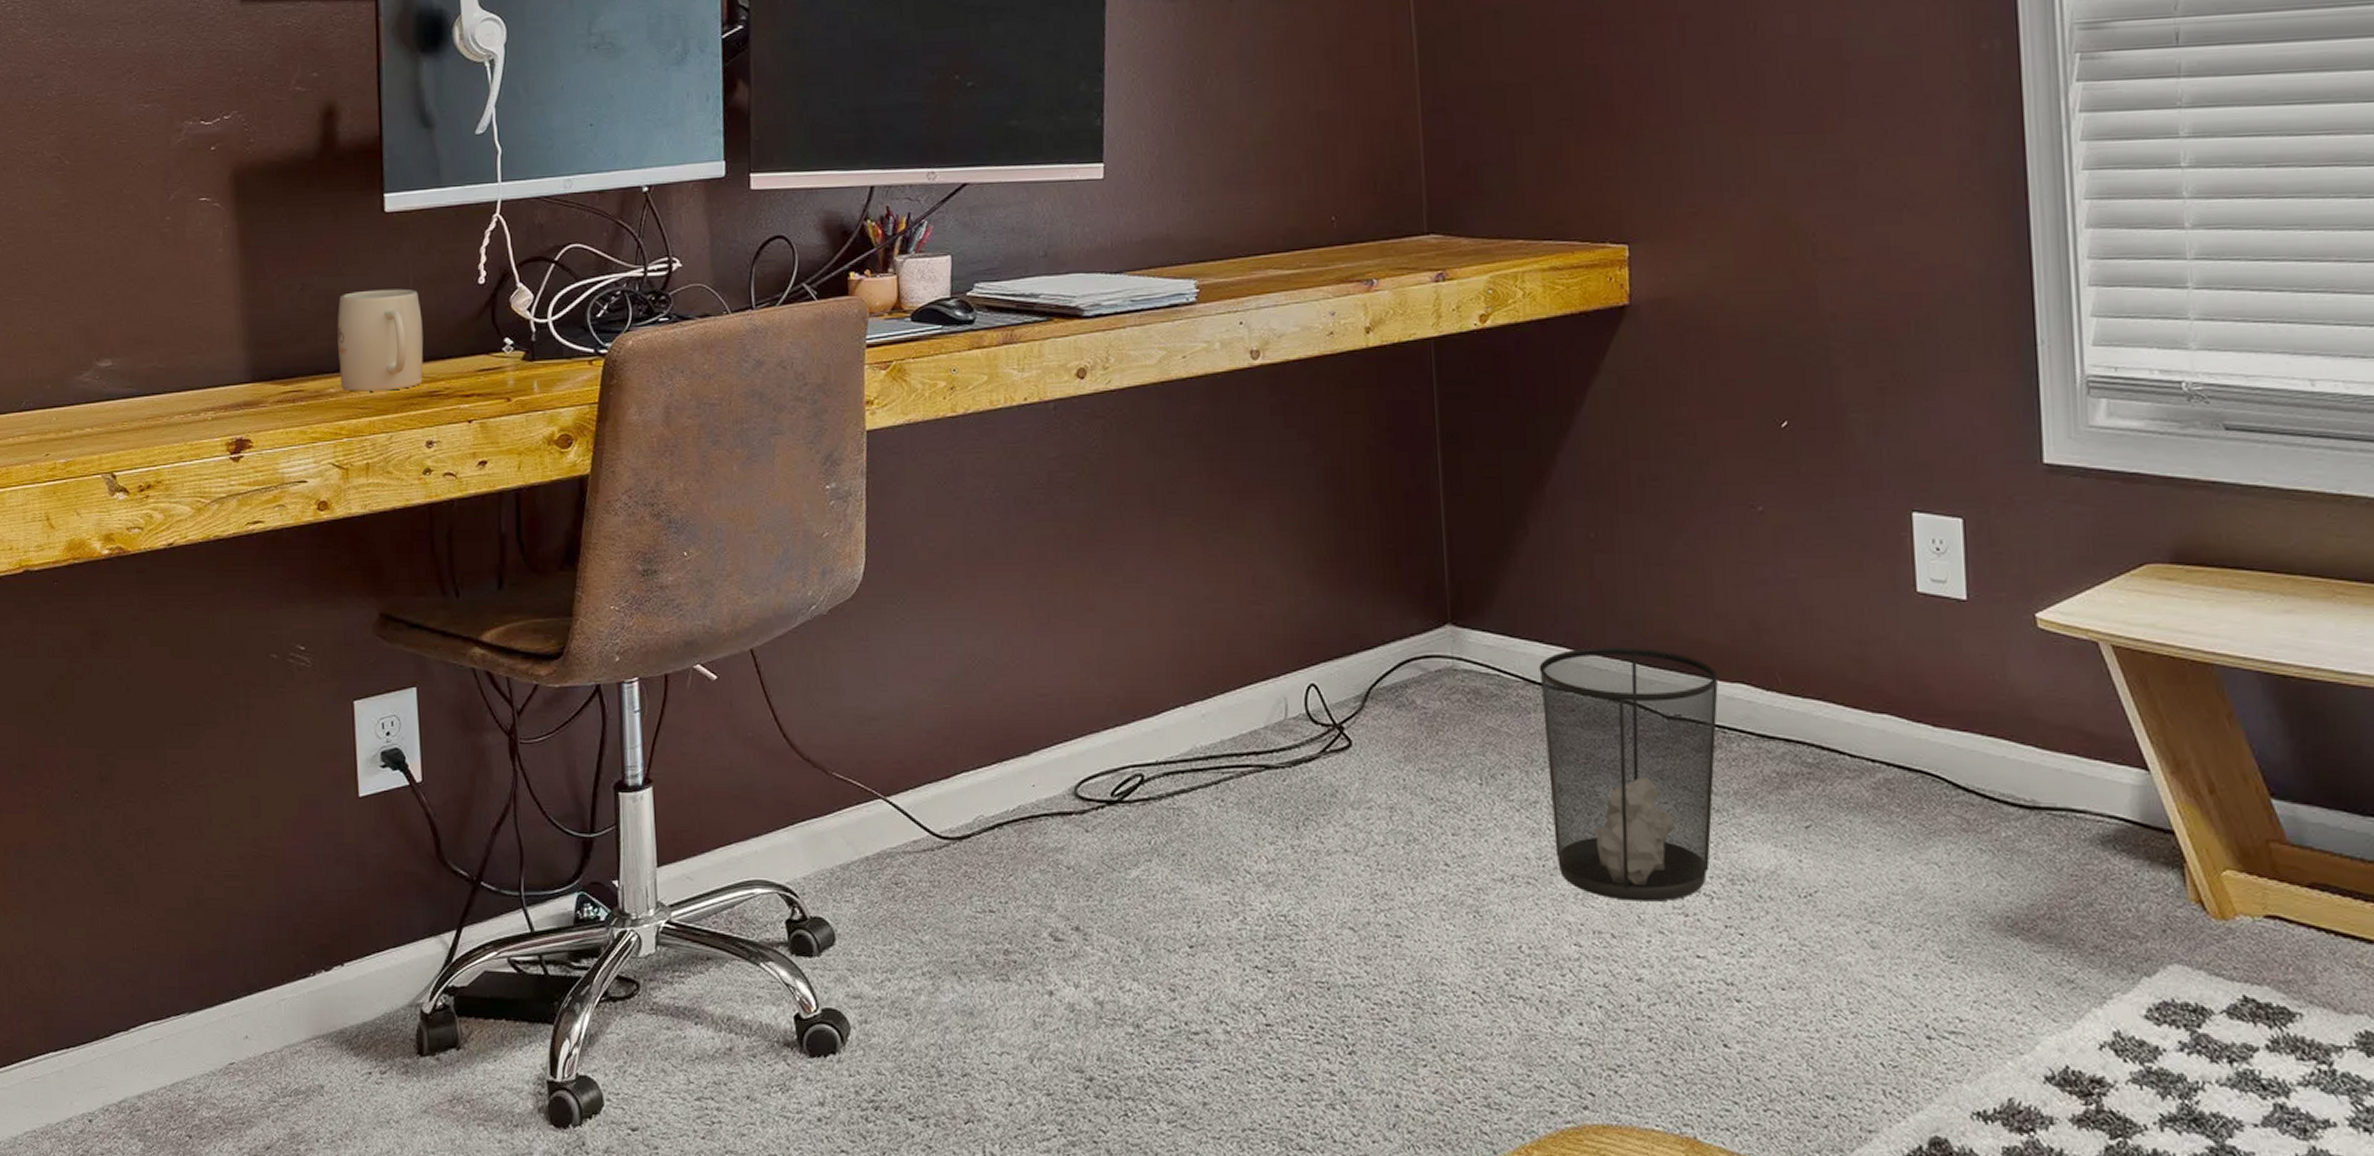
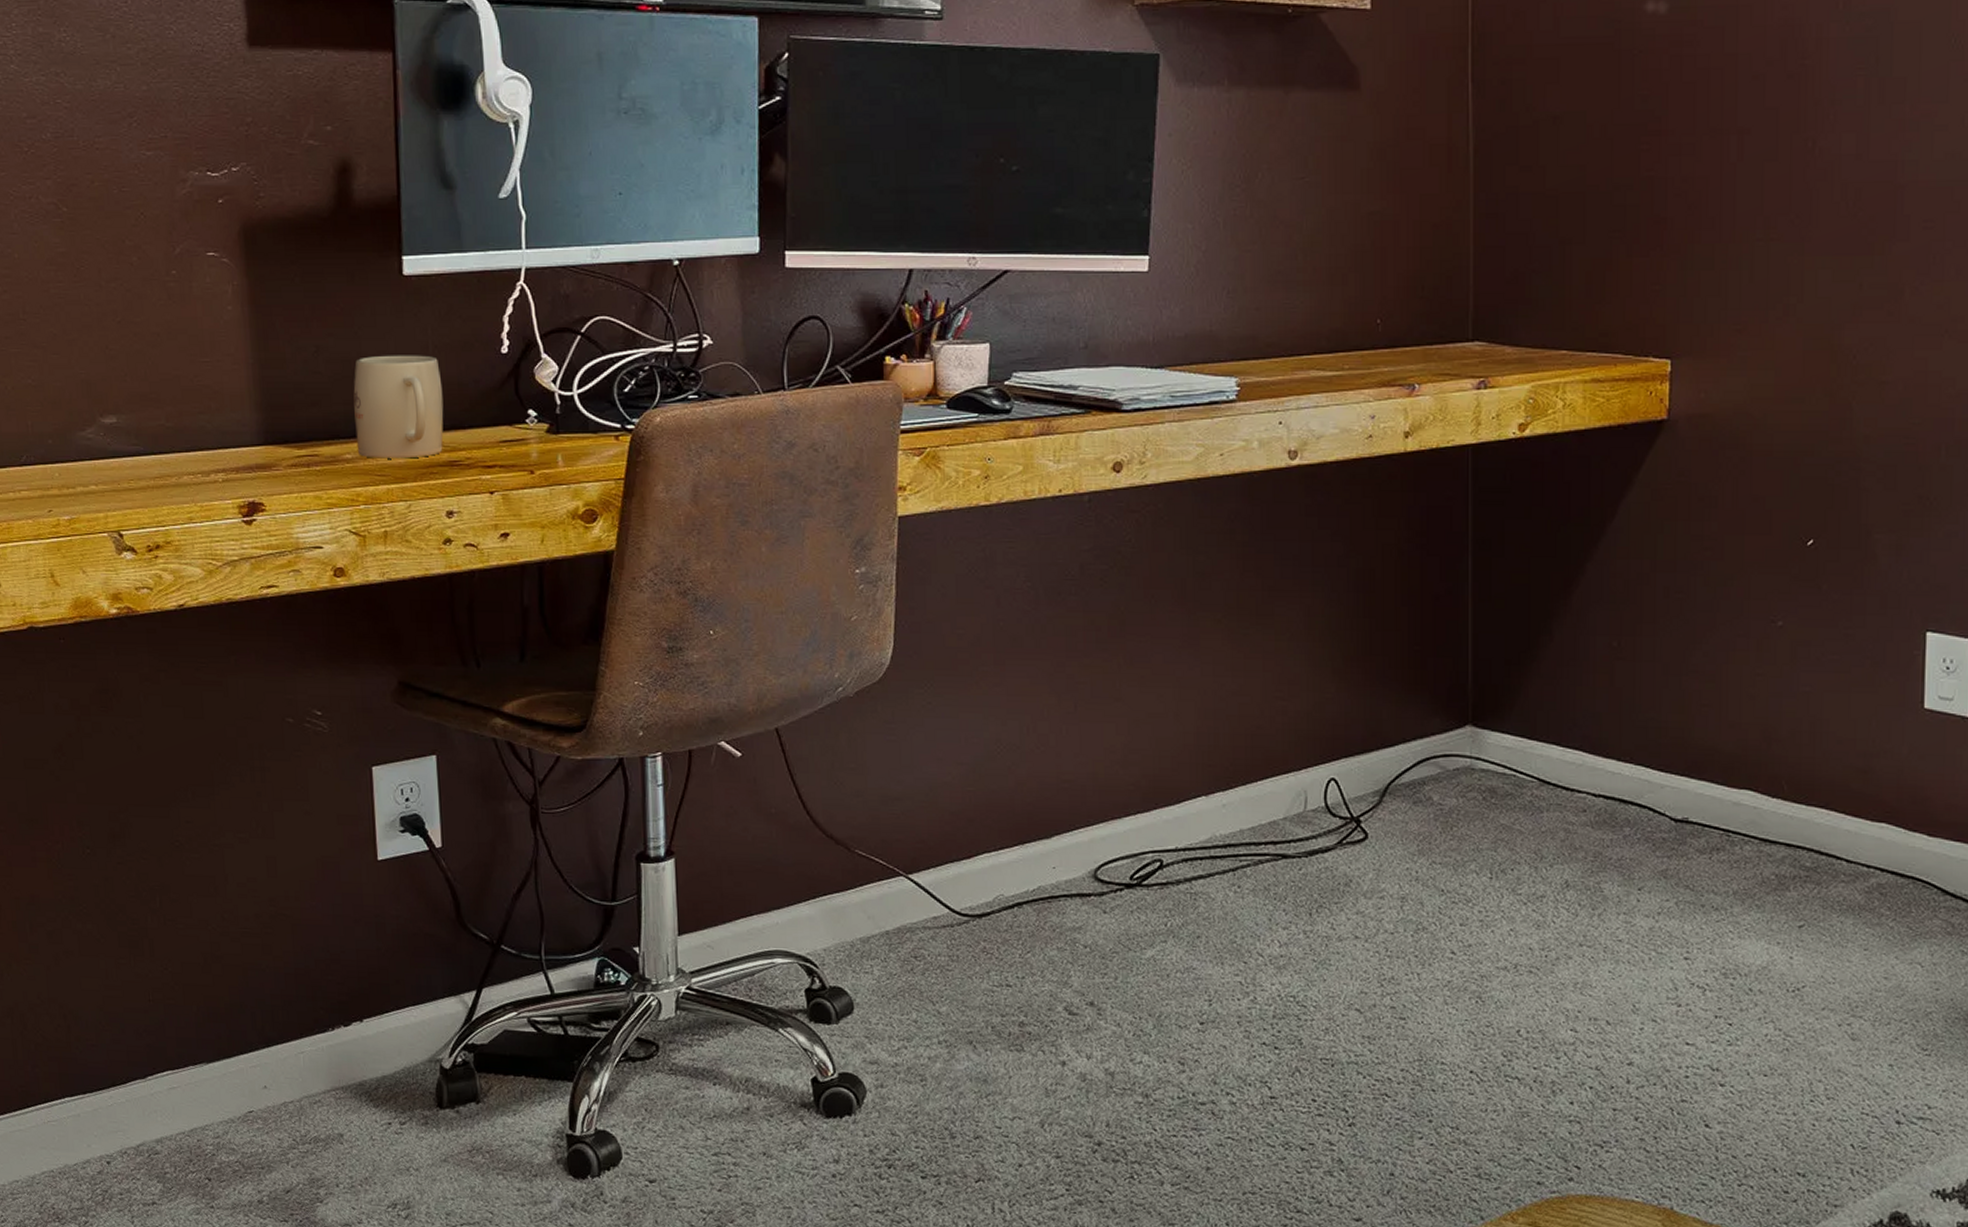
waste bin: present [1539,646,1719,902] -> none [1554,751,1727,992]

